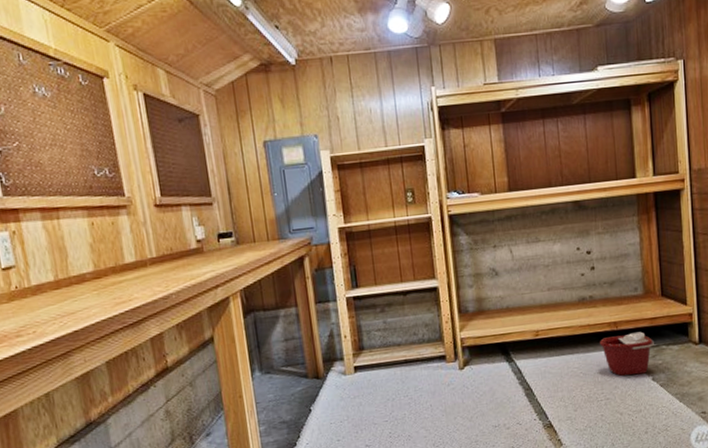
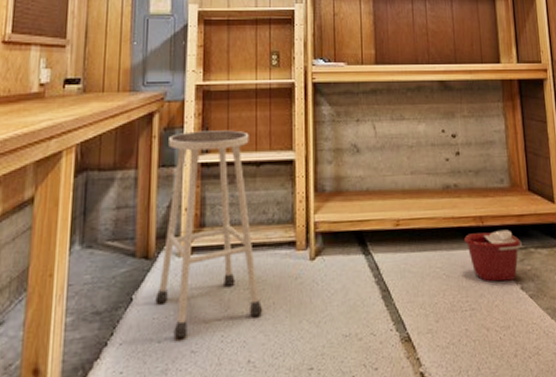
stool: none [321,265,423,437] -> present [155,130,263,338]

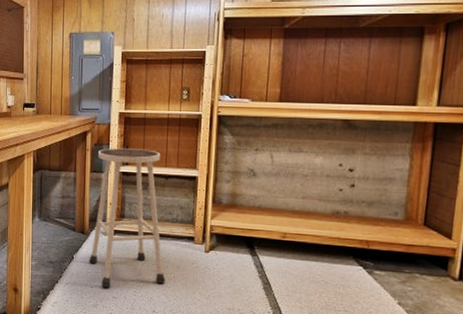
bucket: present [465,229,522,282] -> none [347,253,407,296]

